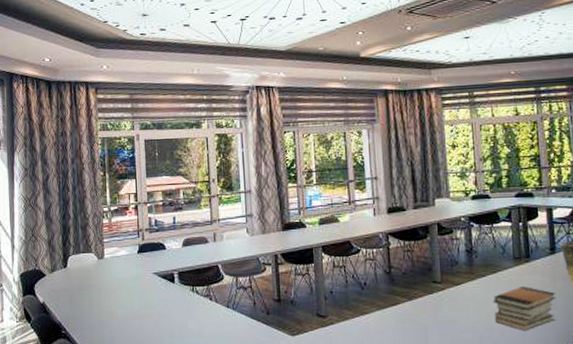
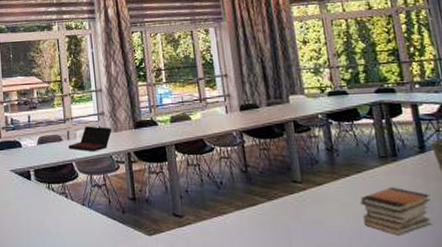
laptop: none [214,228,259,255] -> present [68,126,112,152]

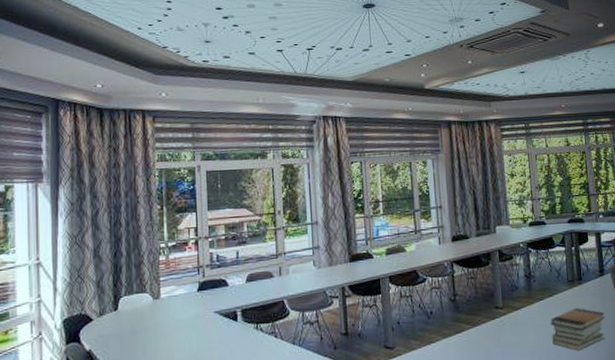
laptop: present [68,126,112,152] -> none [280,260,326,288]

